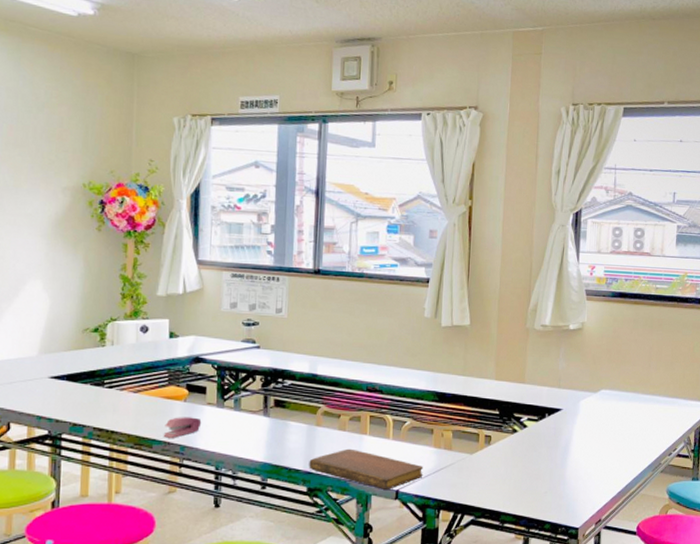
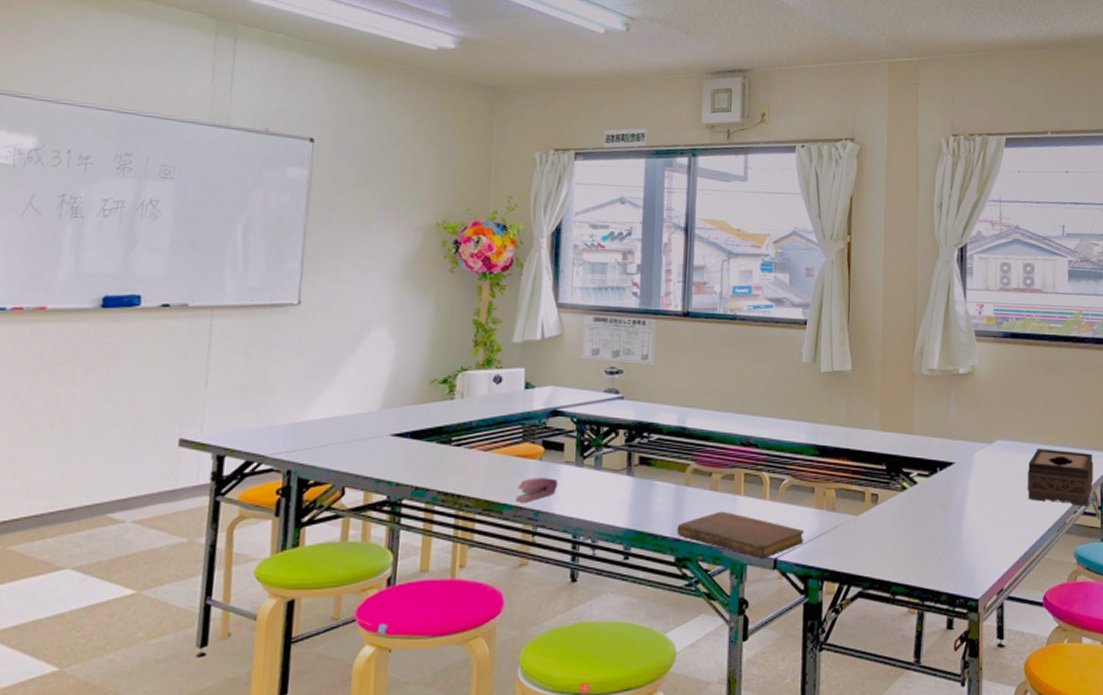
tissue box: none [627,398,689,449] -> present [1027,448,1093,506]

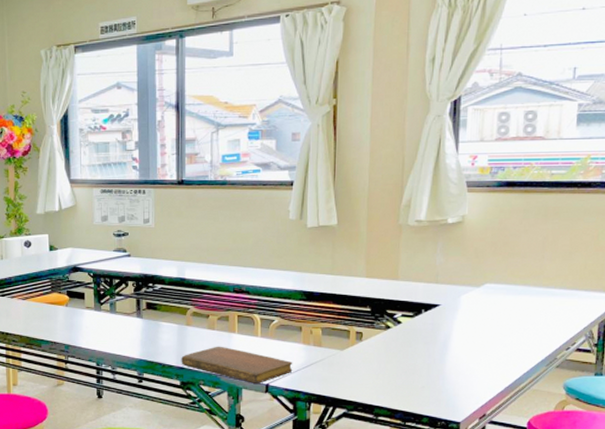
stapler: present [515,478,558,502] -> none [49,320,82,338]
tissue box: present [1027,448,1093,506] -> none [516,291,592,344]

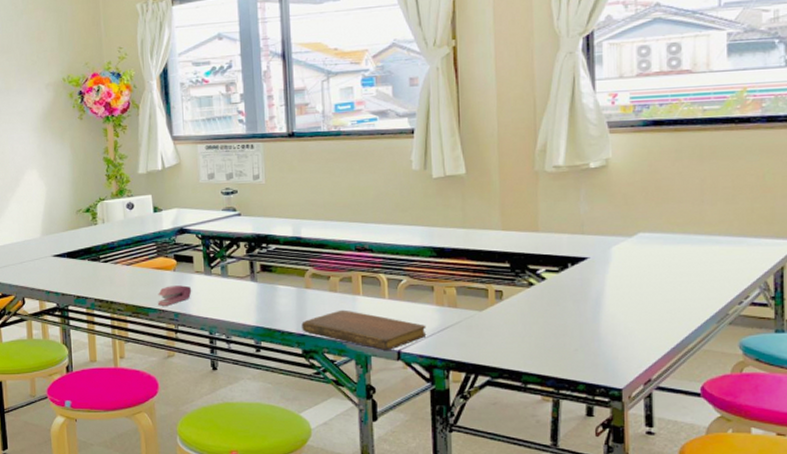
stapler: none [49,320,82,338] -> present [157,285,192,306]

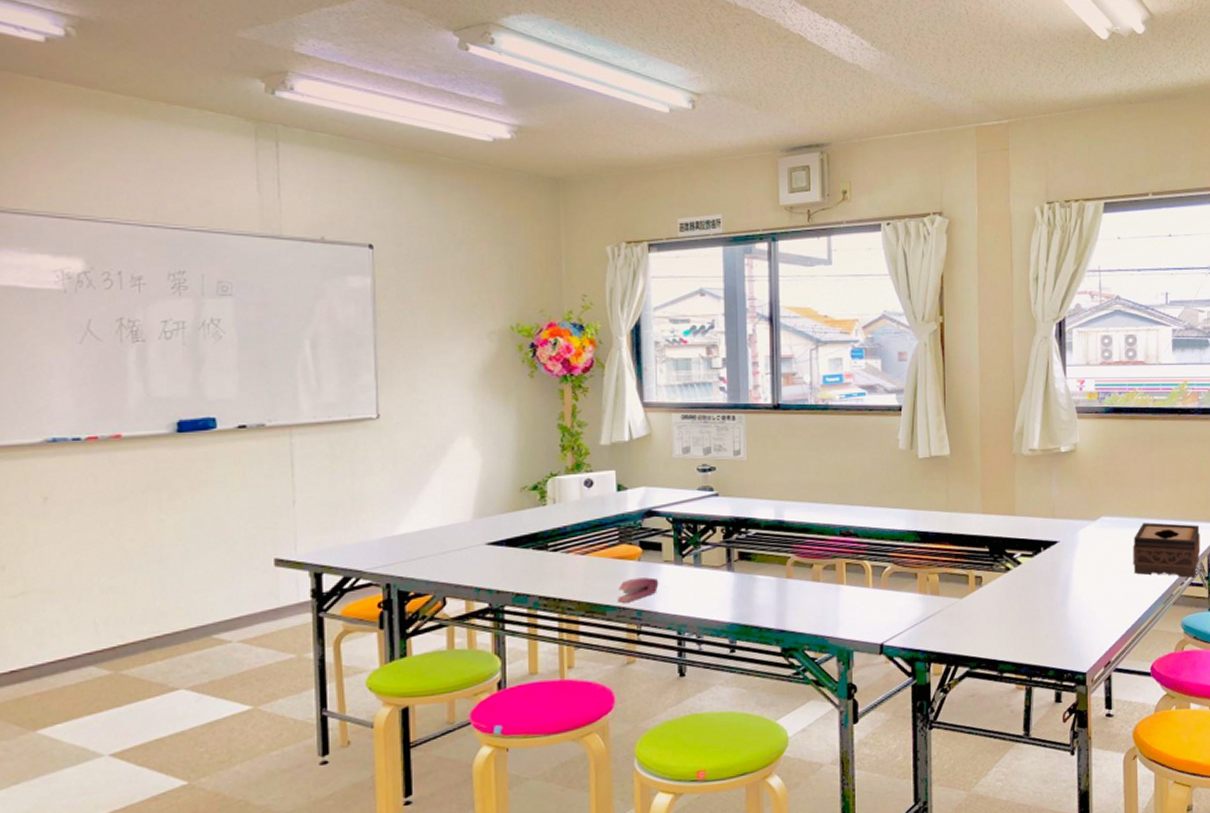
notebook: present [301,310,427,350] -> none [781,601,909,644]
tissue box: none [678,239,764,297] -> present [1133,522,1200,578]

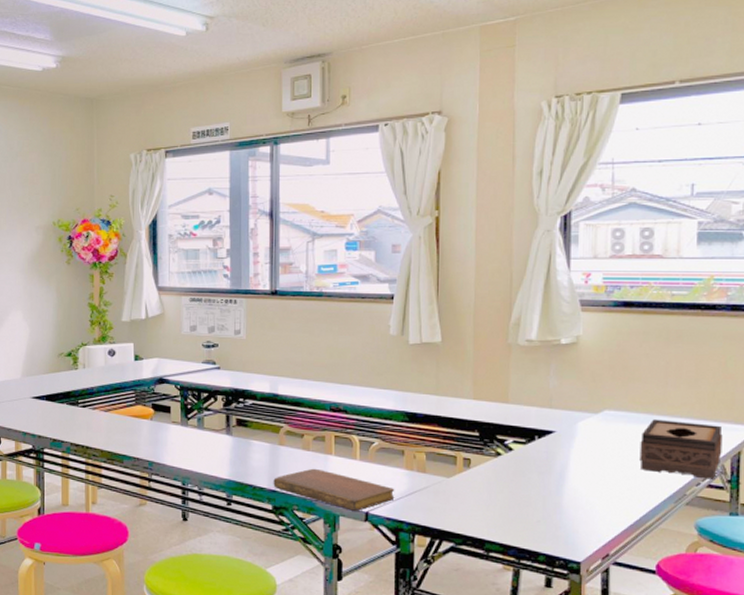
stapler: present [617,577,659,603] -> none [132,434,168,454]
notebook: none [781,601,909,644] -> present [273,468,395,511]

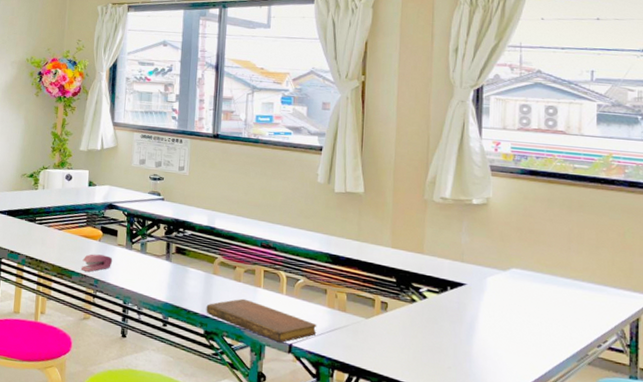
stapler: none [132,434,168,454] -> present [80,253,113,272]
tissue box: present [640,419,723,479] -> none [544,281,622,343]

